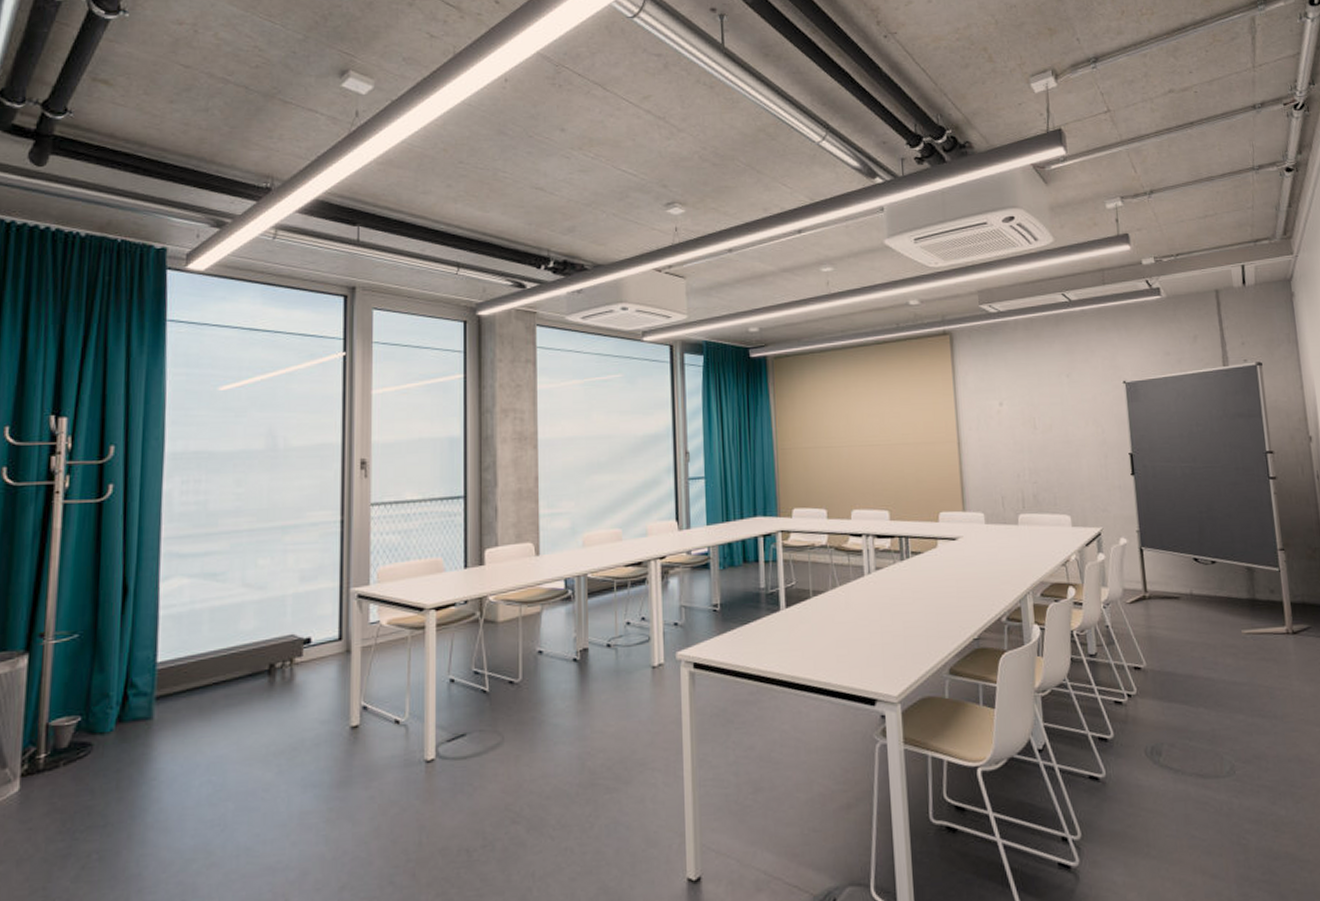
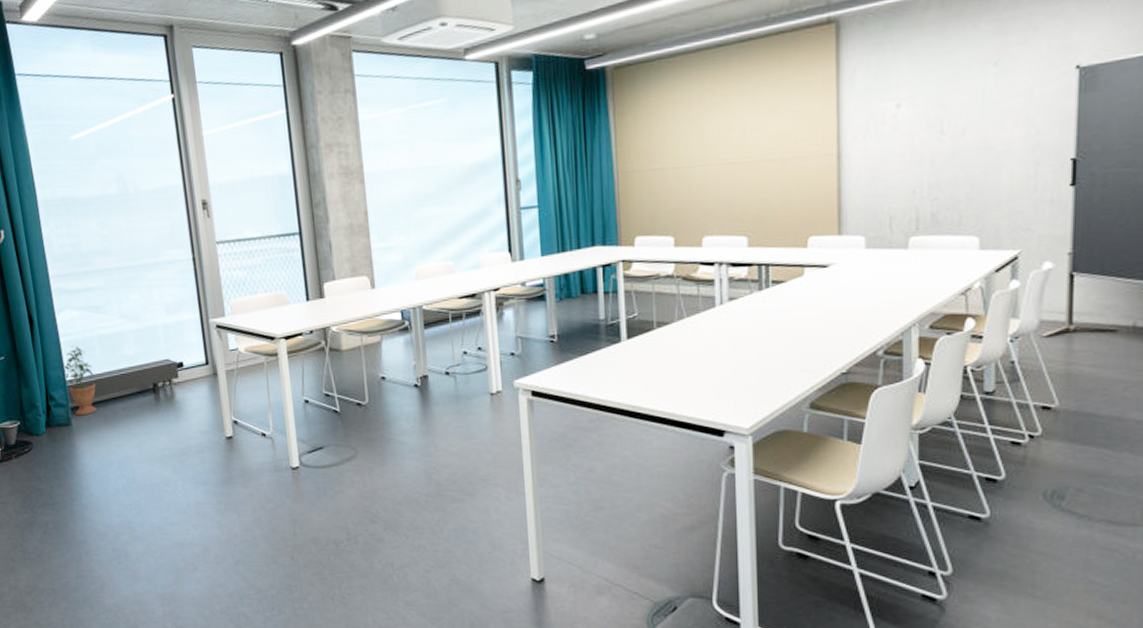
potted plant: none [155,620,196,707] -> present [62,346,97,416]

